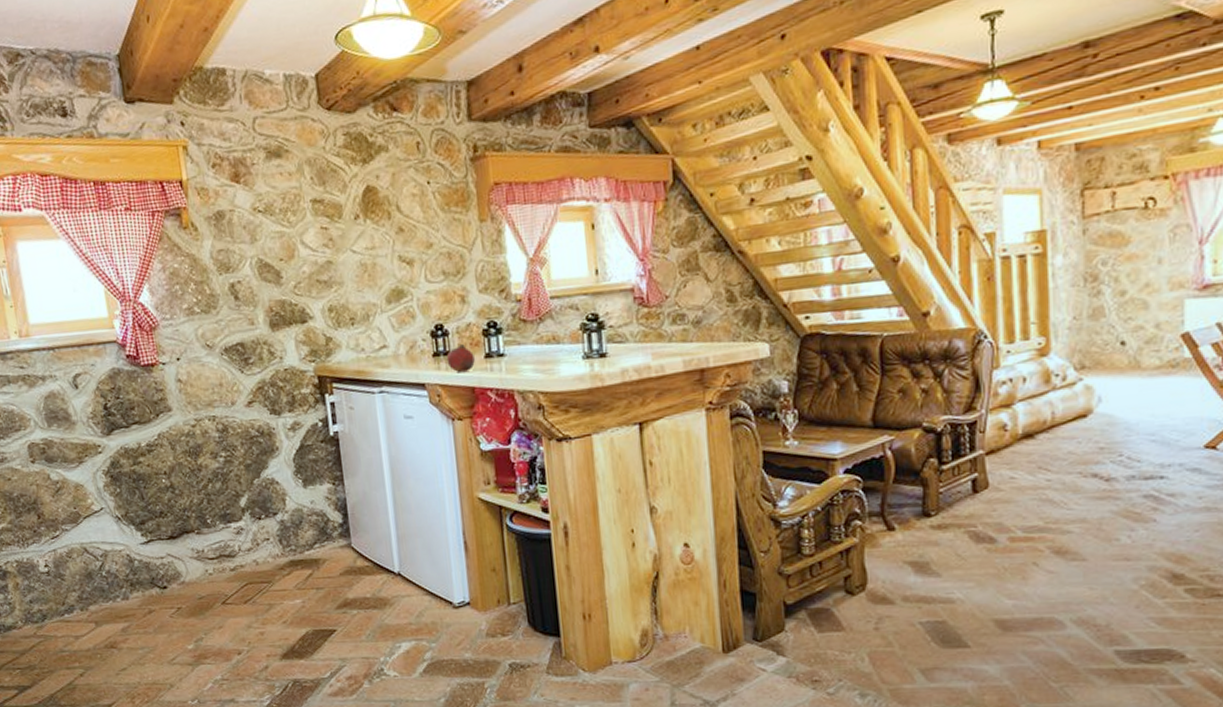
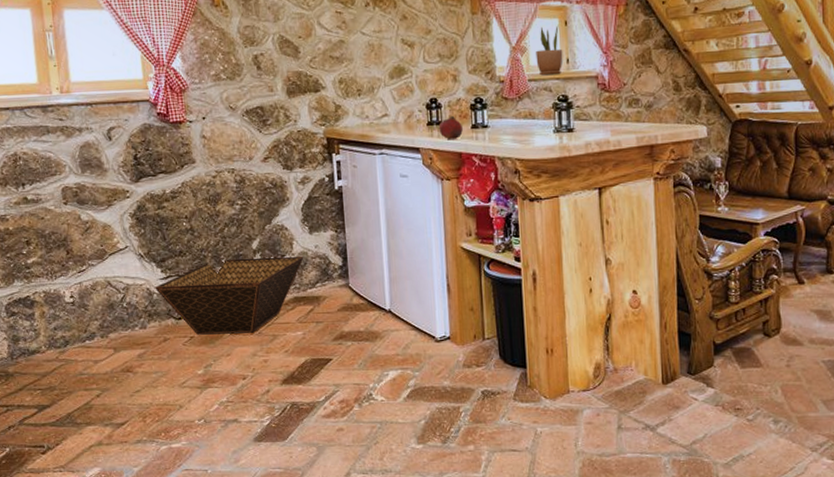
basket: none [135,514,299,606] -> present [155,257,304,335]
potted plant: none [558,228,591,292] -> present [536,24,563,76]

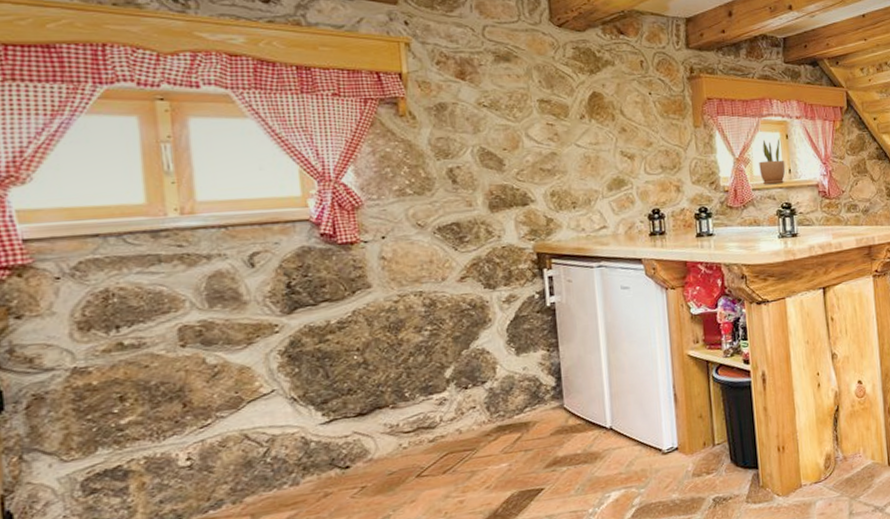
basket: present [155,257,304,335] -> none [312,381,510,484]
fruit: present [438,116,463,141] -> none [662,226,688,250]

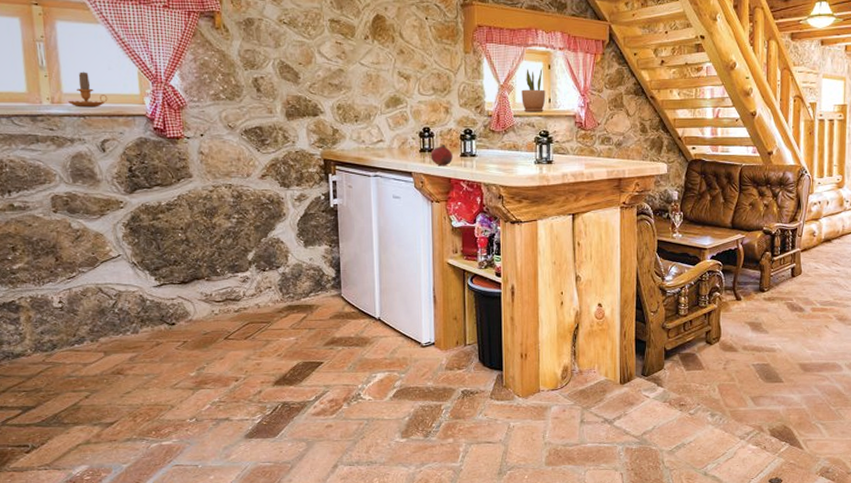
candle: none [204,174,259,217] -> present [68,72,108,108]
fruit: none [662,226,688,250] -> present [430,145,453,167]

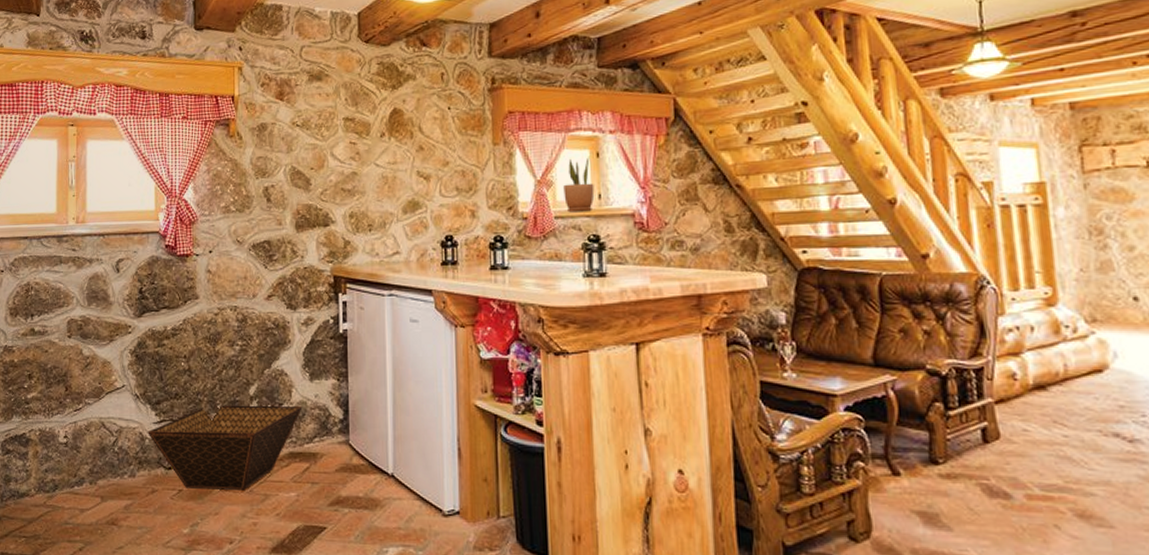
candle: present [68,72,108,108] -> none [91,189,126,226]
basket: none [148,268,299,340] -> present [148,405,303,490]
fruit: present [430,145,453,167] -> none [454,256,480,283]

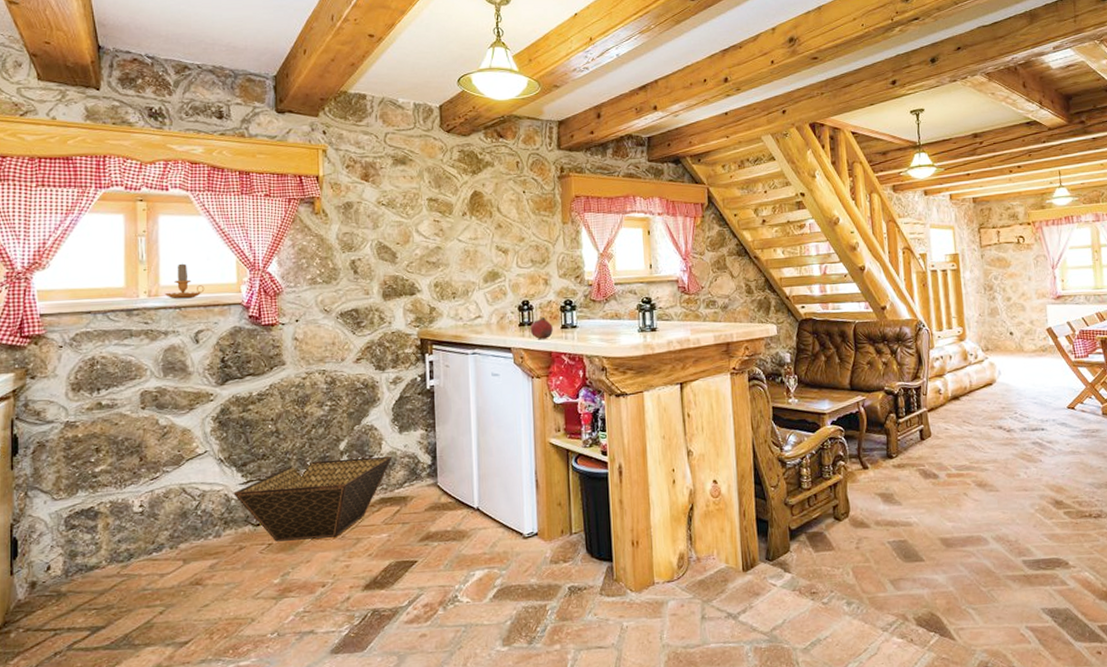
candle: none [91,189,126,226] -> present [165,263,205,299]
fruit: none [454,256,480,283] -> present [530,317,553,340]
potted plant: present [563,156,595,213] -> none [621,233,647,280]

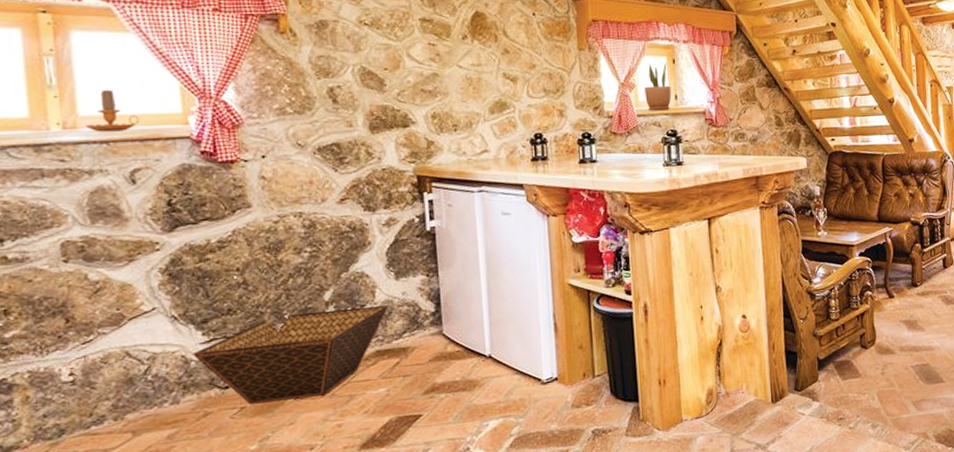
fruit: present [530,317,553,340] -> none [544,151,570,176]
potted plant: none [621,233,647,280] -> present [644,62,672,111]

